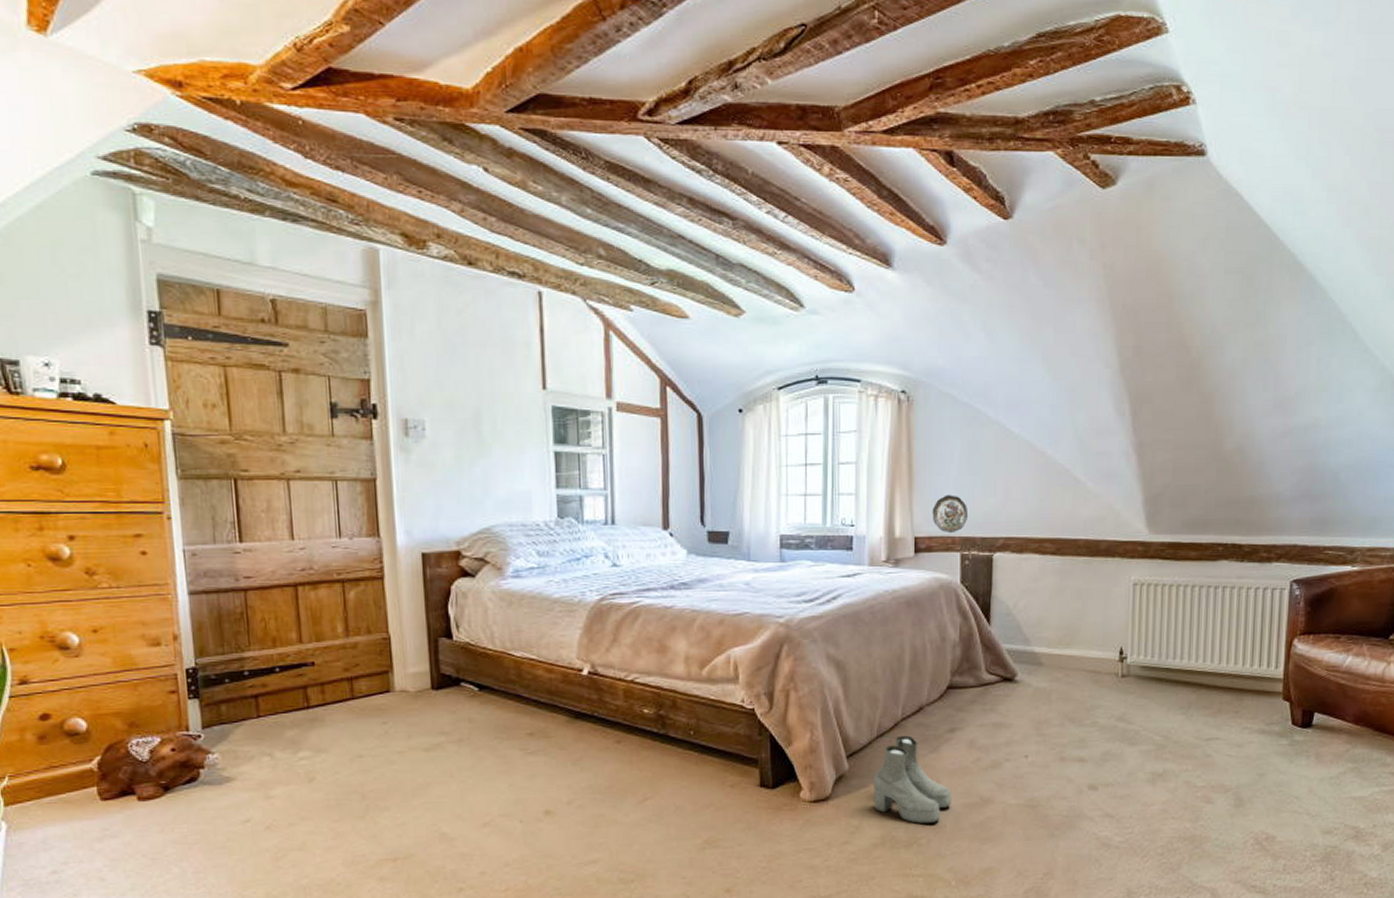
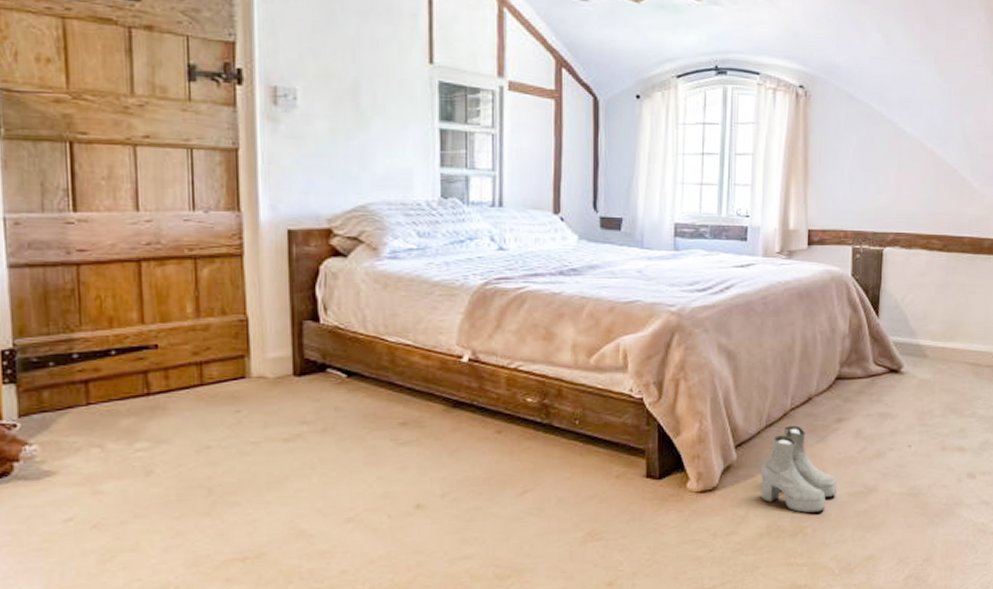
decorative plate: present [932,494,969,534] -> none [826,189,861,227]

